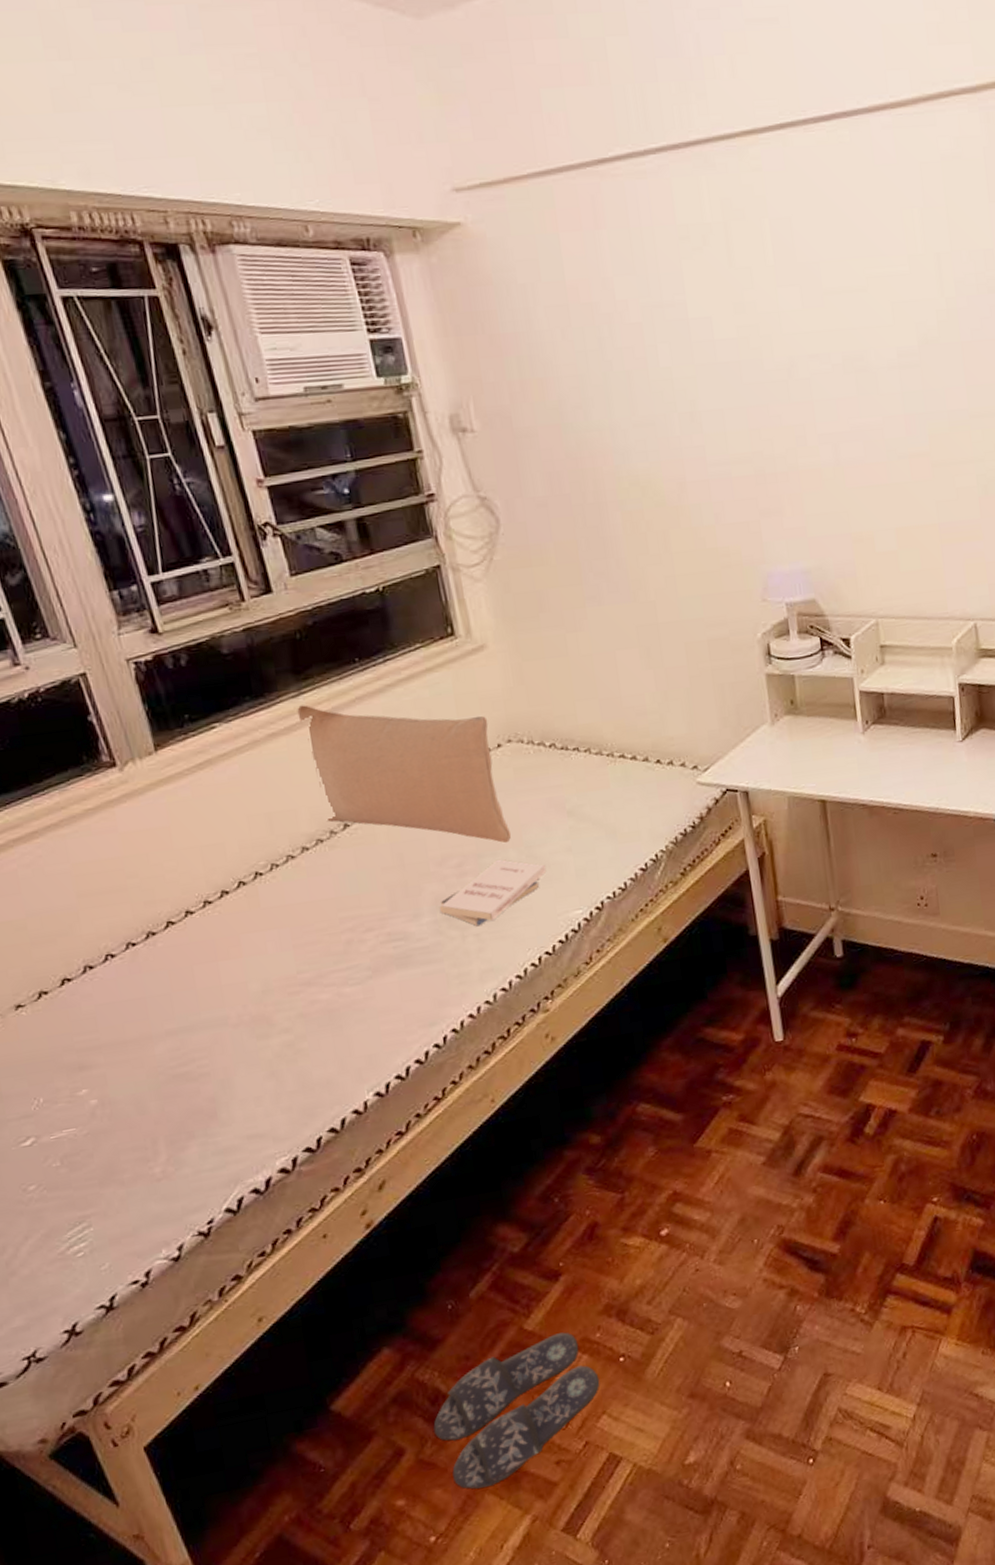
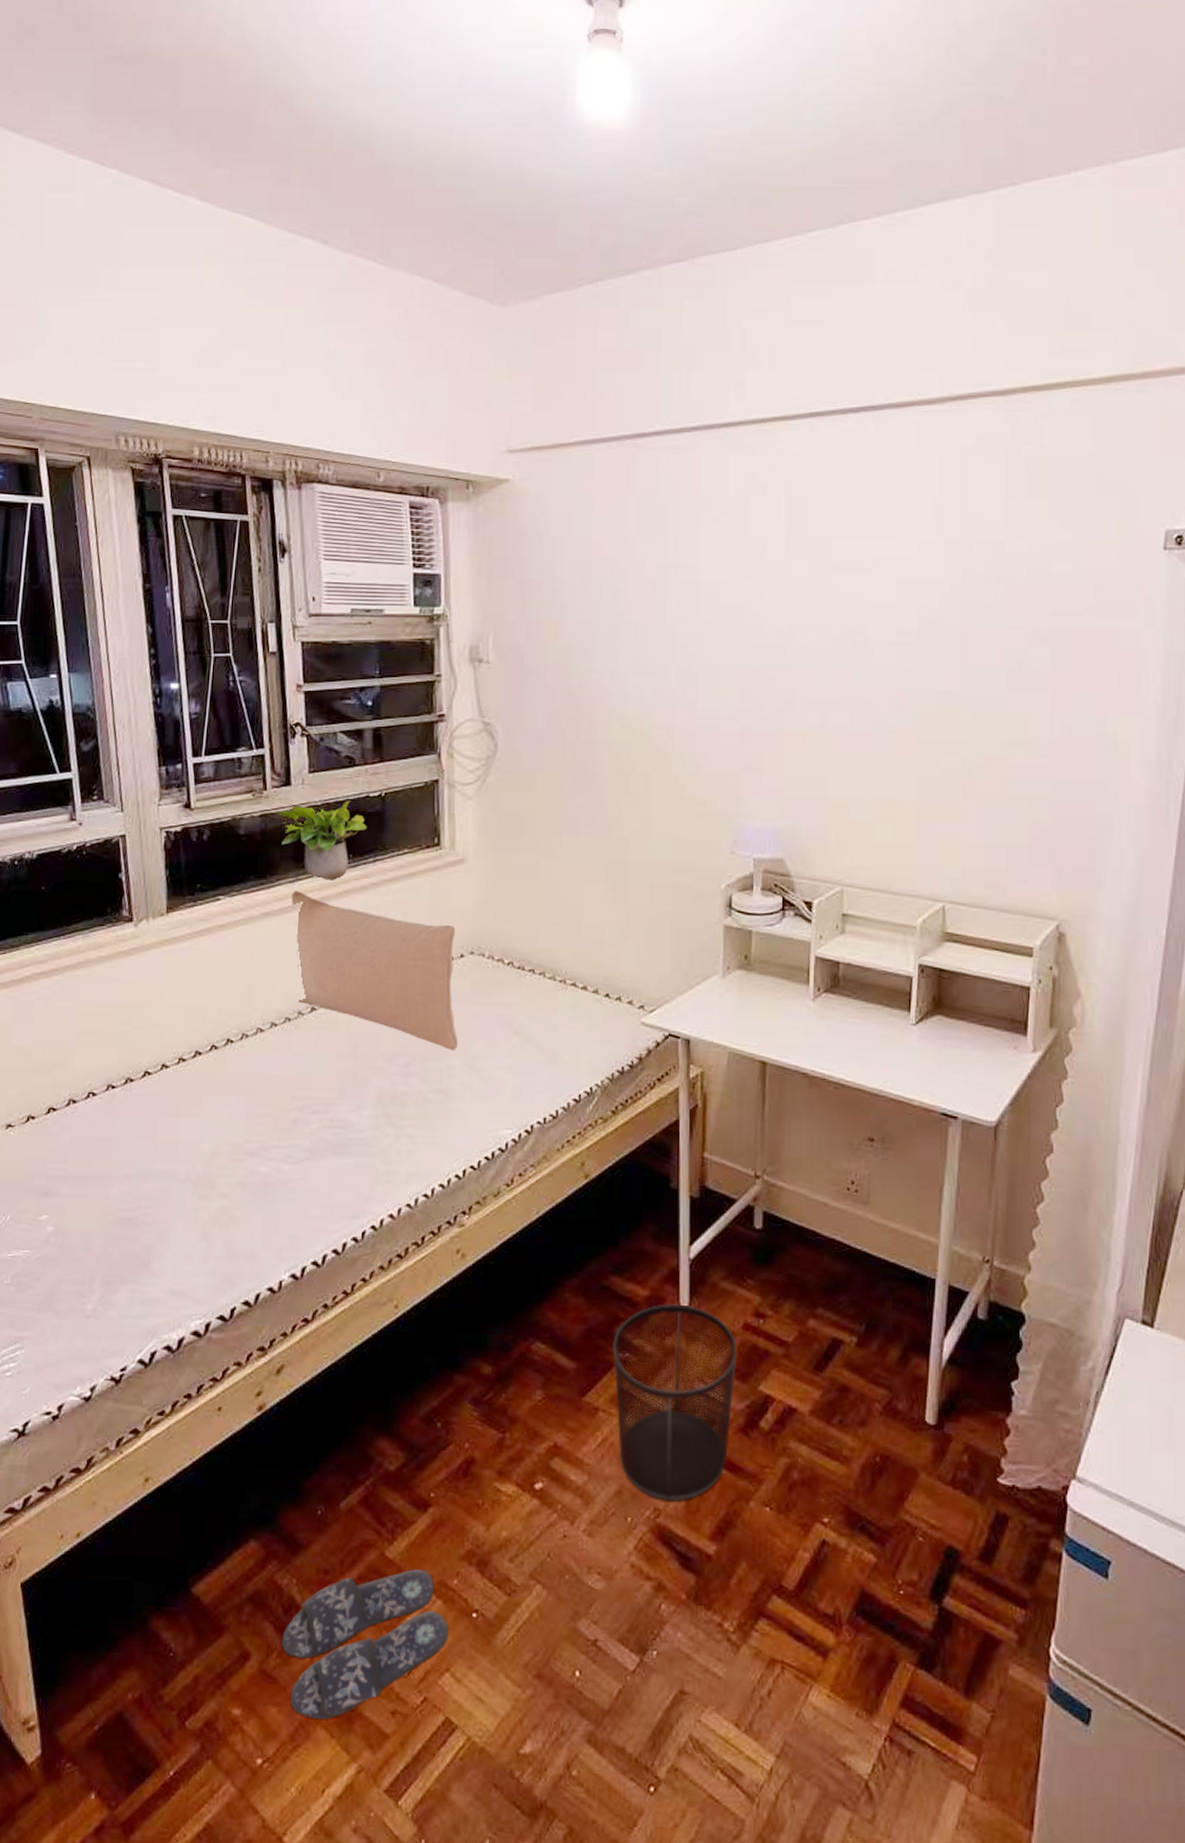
potted plant: none [259,600,370,690] -> present [275,800,367,881]
books: present [439,859,547,927] -> none [381,1065,485,1128]
waste bin: none [715,1039,840,1218] -> present [613,1304,738,1502]

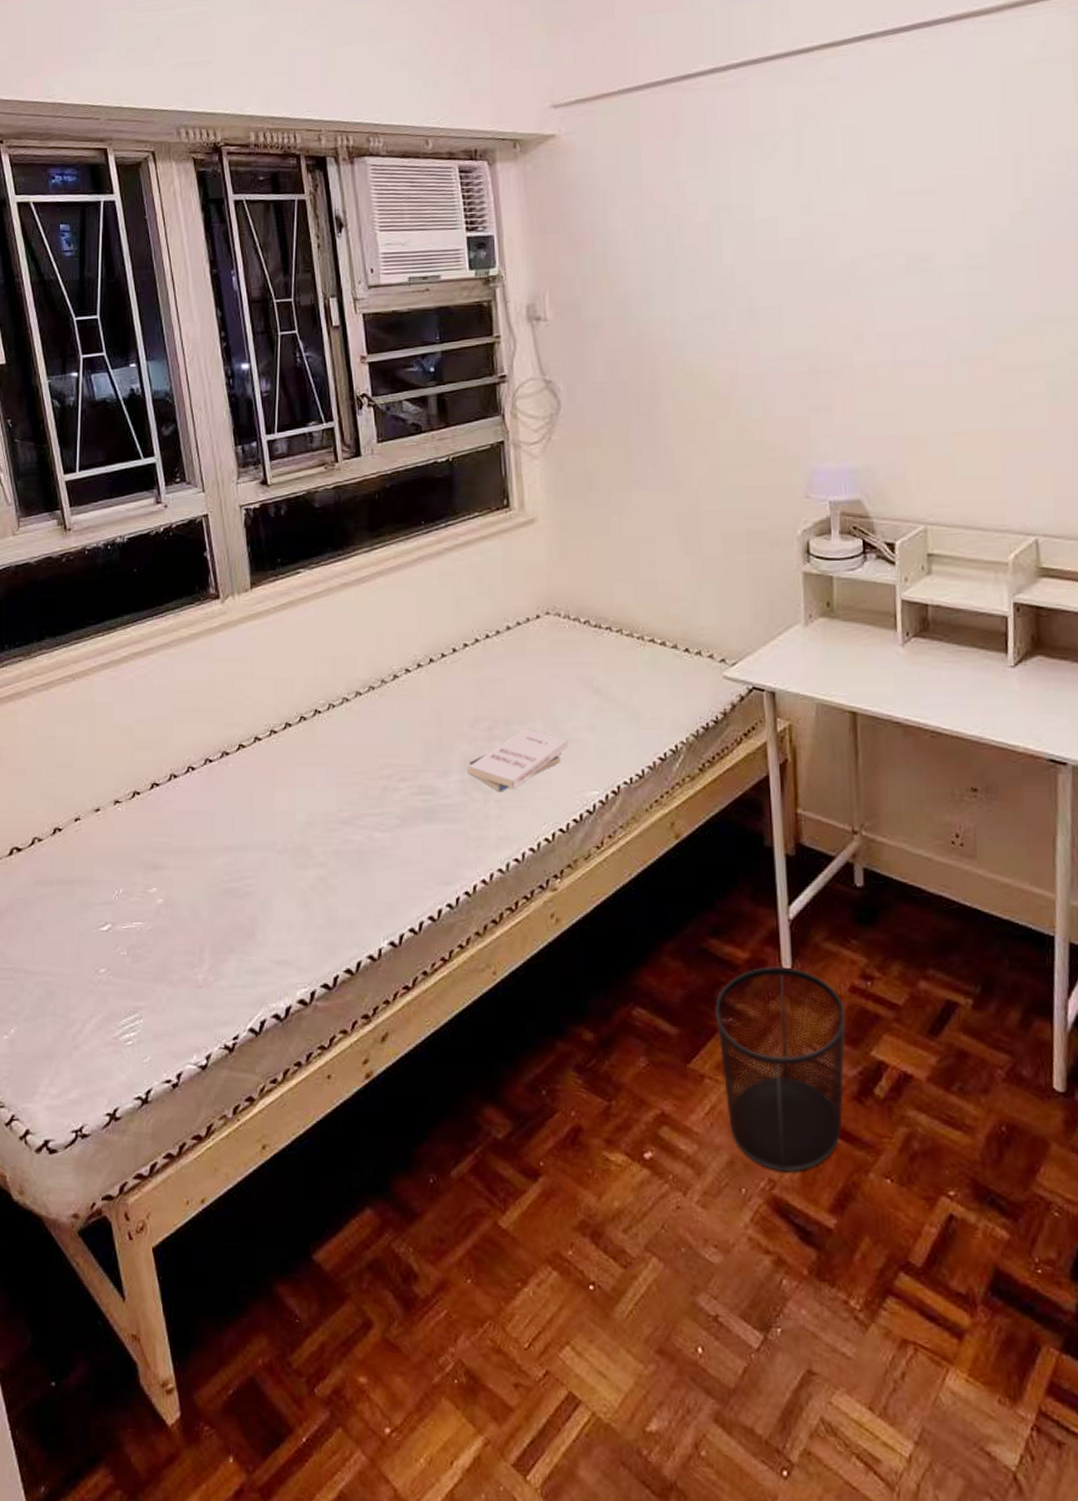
potted plant: present [275,800,367,881] -> none [347,467,437,548]
slippers: present [281,1569,449,1719] -> none [402,1239,567,1390]
pillow: present [291,891,458,1051] -> none [368,560,539,714]
books: none [381,1065,485,1128] -> present [467,728,569,792]

